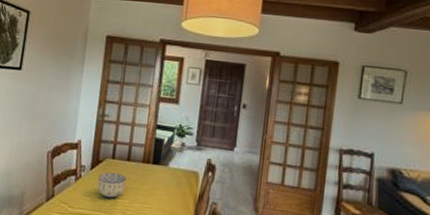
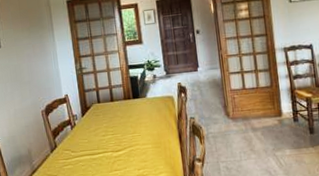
bowl: present [97,172,126,199] -> none [90,114,115,137]

